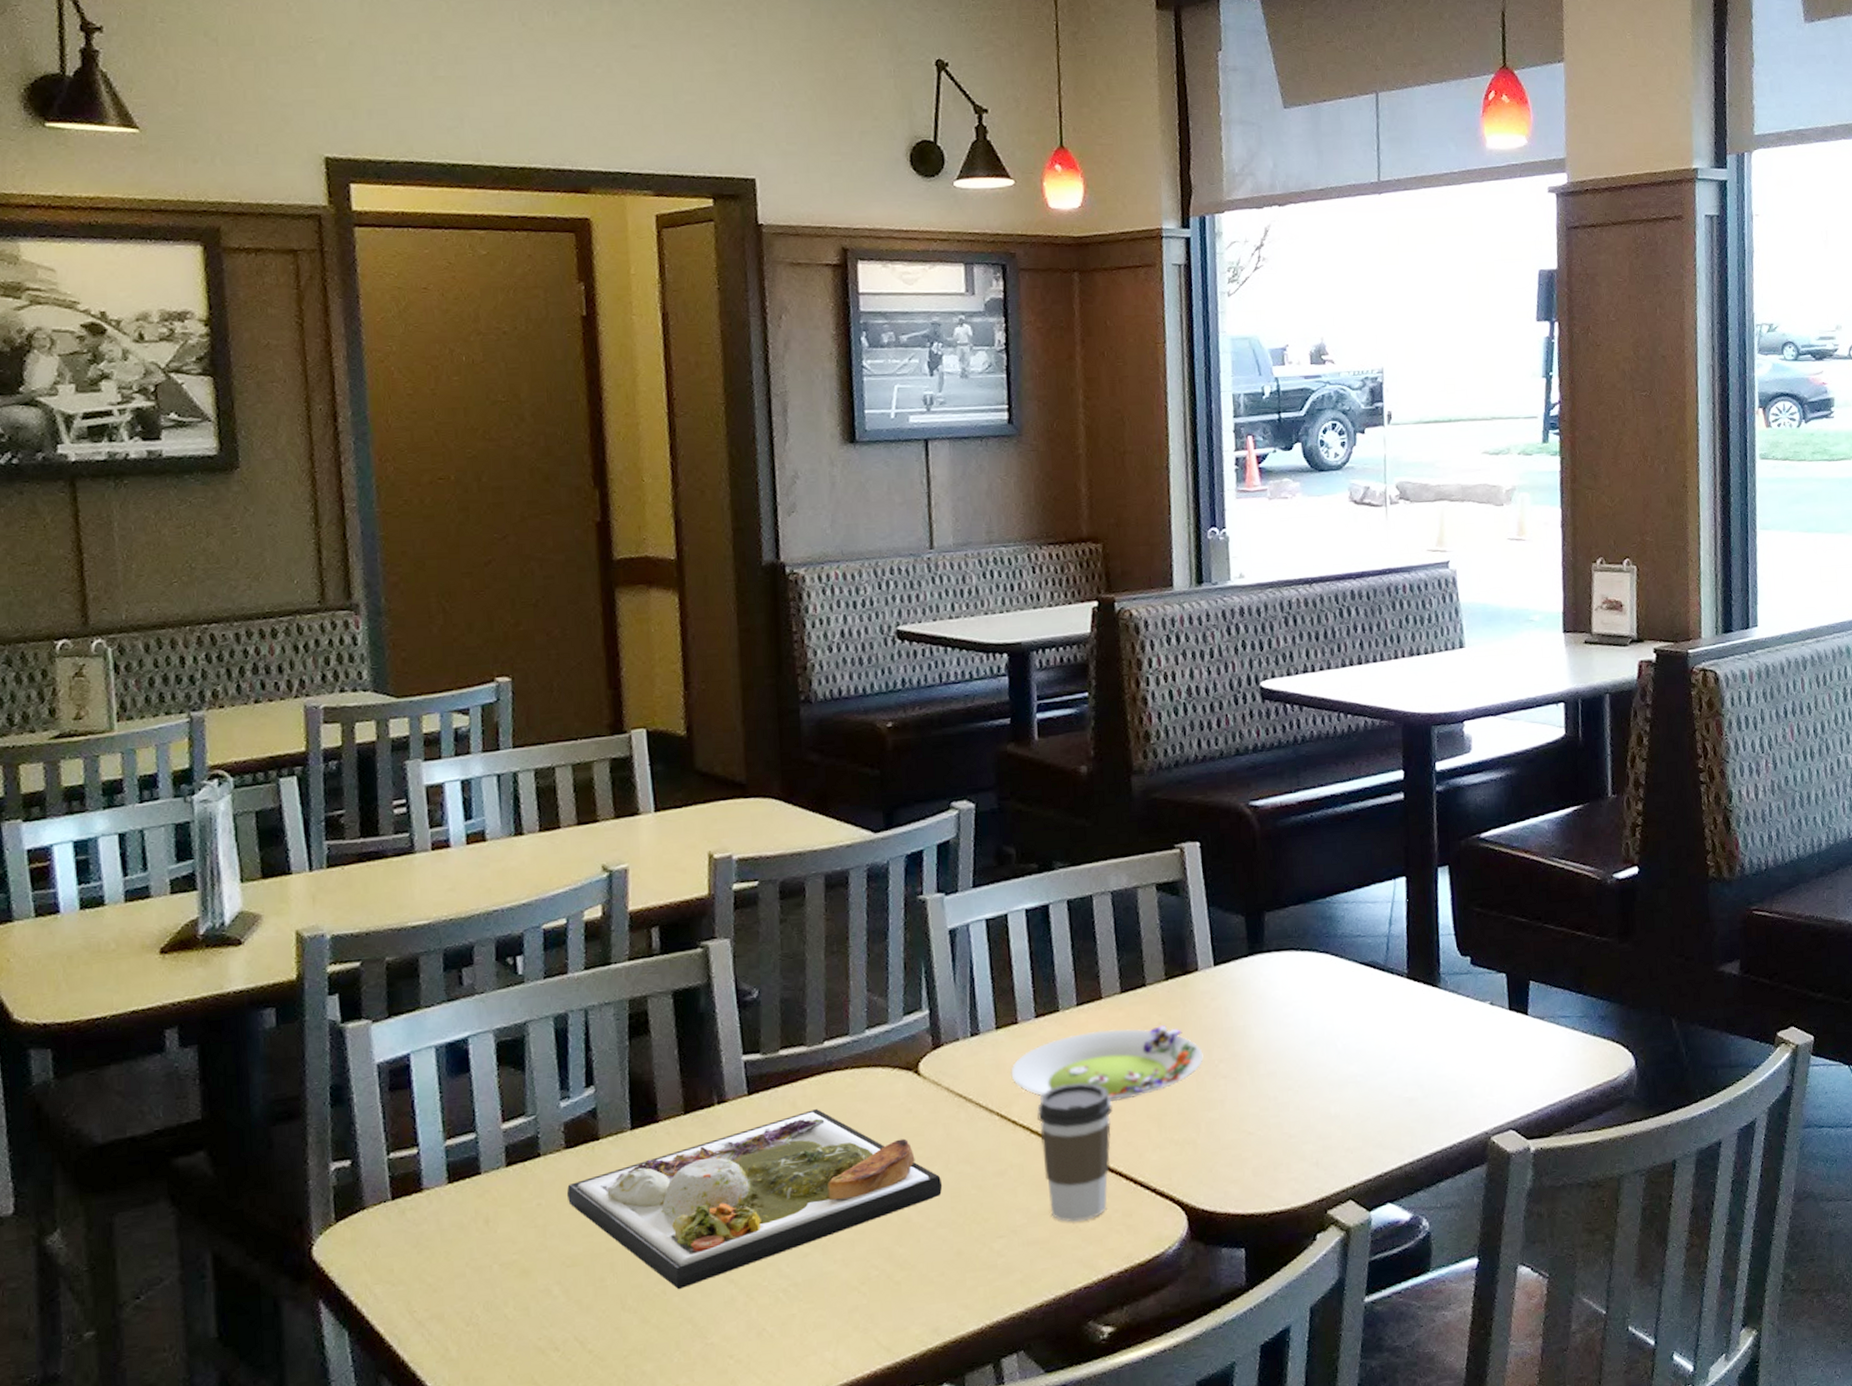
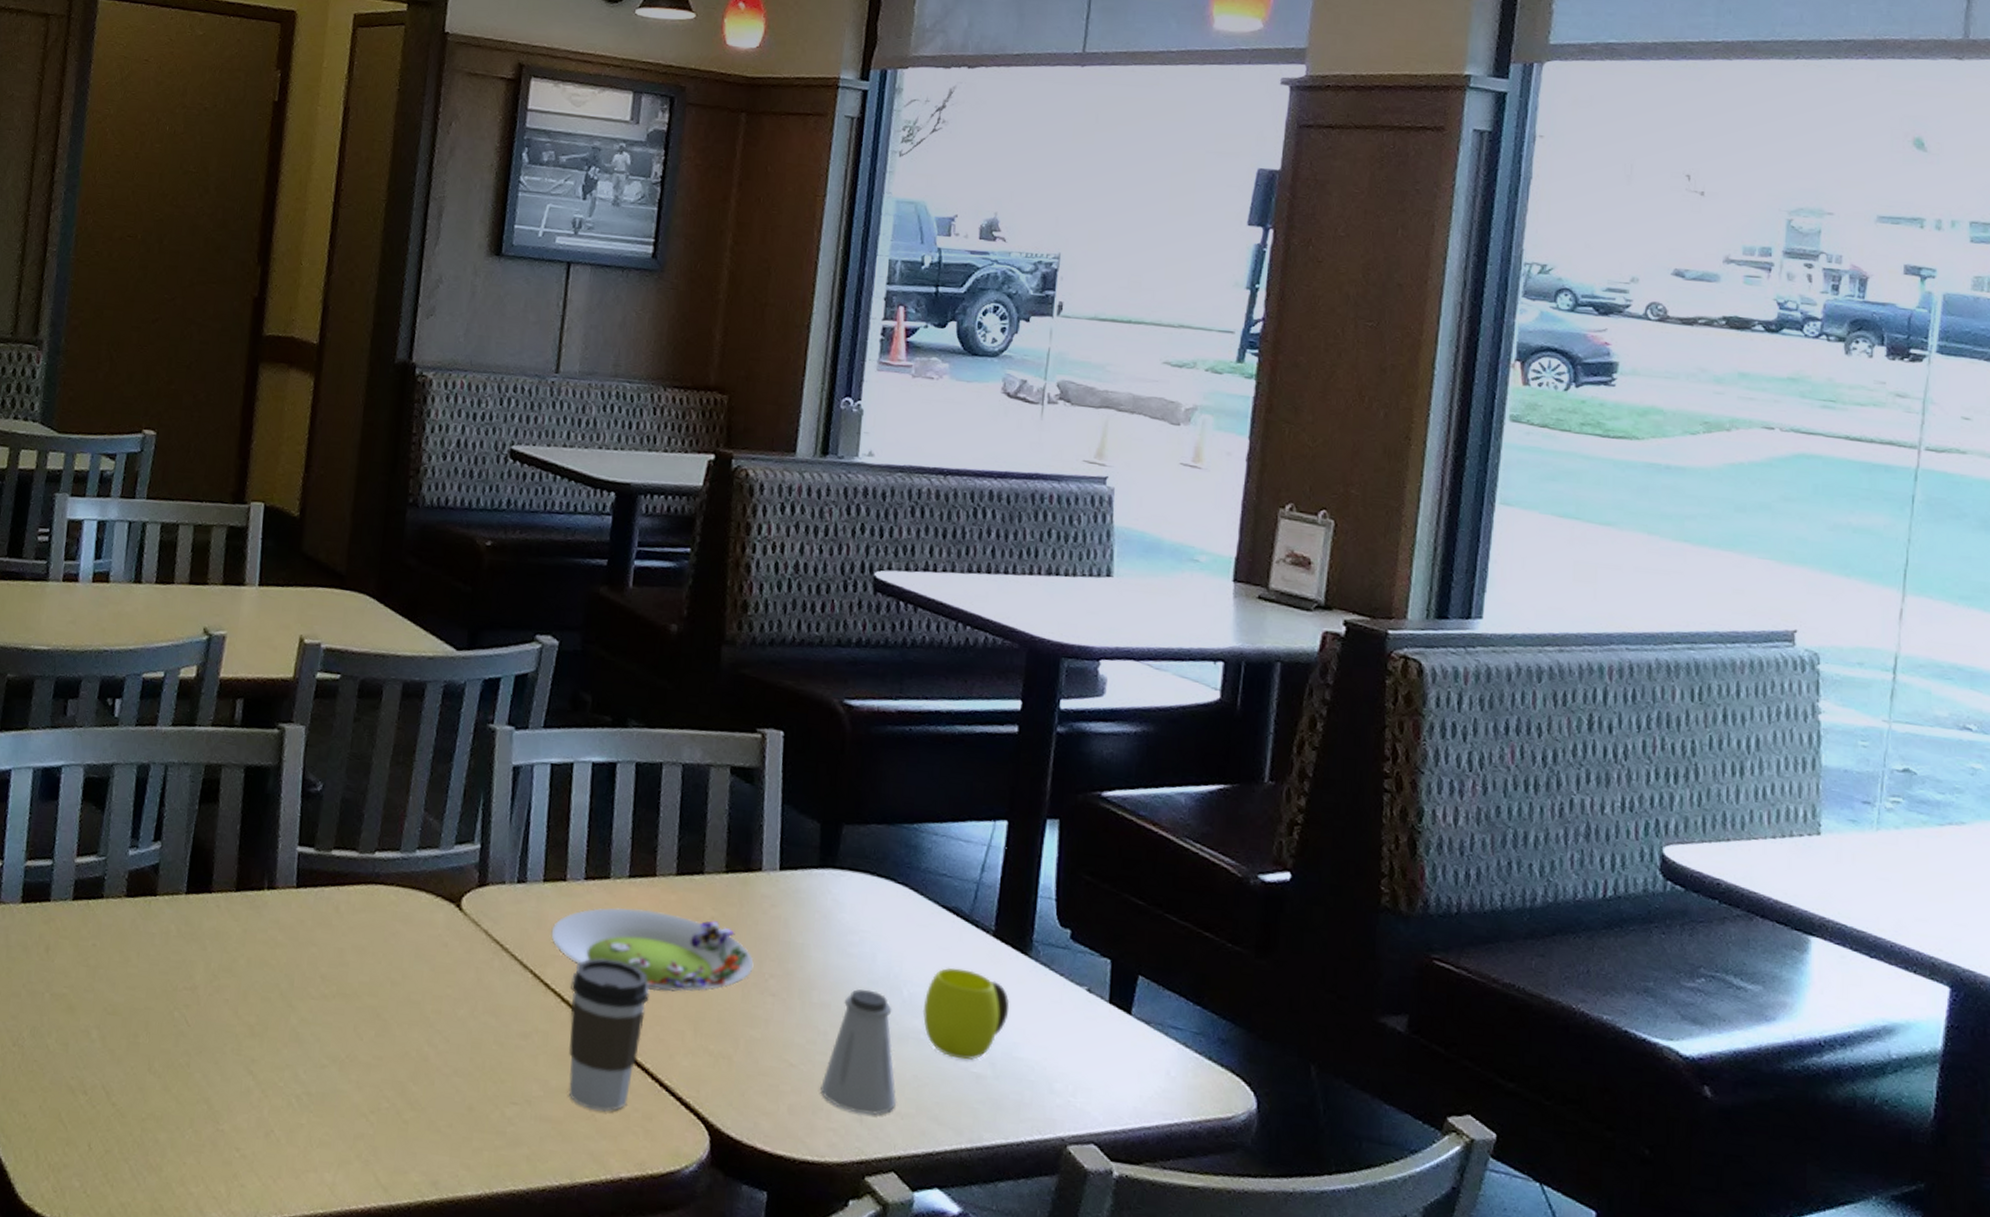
dinner plate: present [566,1109,943,1290] -> none [119,918,466,1067]
saltshaker: none [1278,1050,1346,1159] -> present [820,989,897,1116]
cup: none [1356,1011,1429,1090] -> present [922,967,1010,1060]

